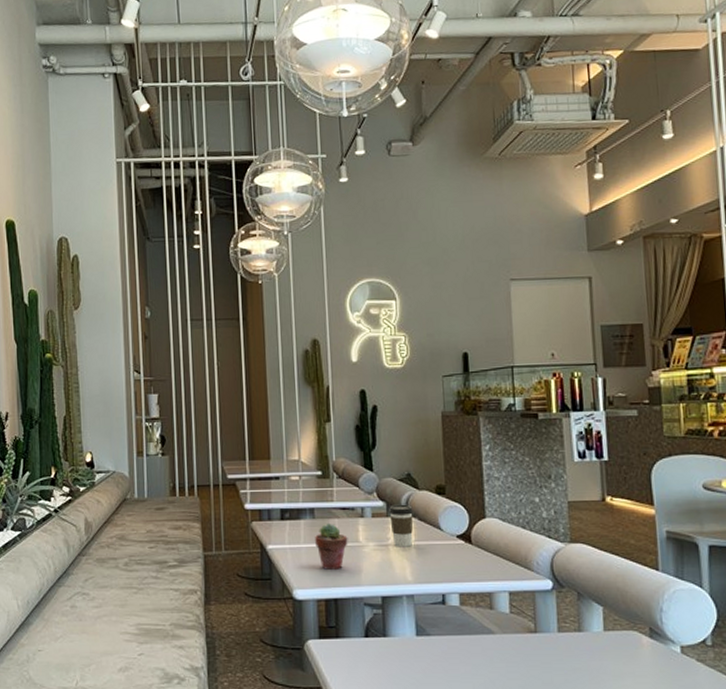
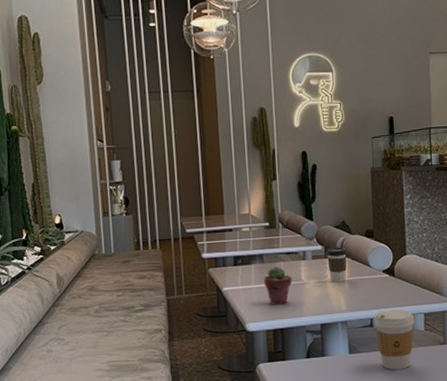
coffee cup: none [446,584,497,661] -> present [374,309,414,370]

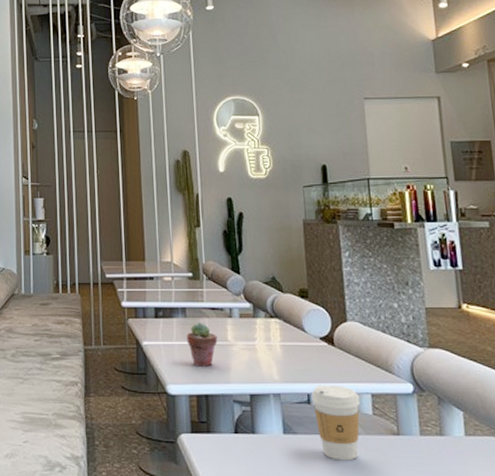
coffee cup: present [327,247,347,283] -> none [255,306,279,347]

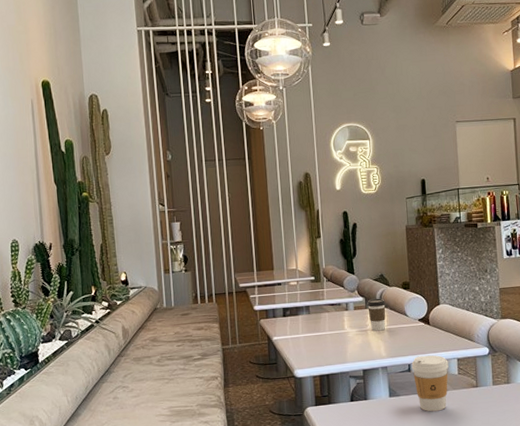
potted succulent: present [187,322,218,367] -> none [310,316,336,353]
coffee cup: none [255,306,279,347] -> present [367,298,386,331]

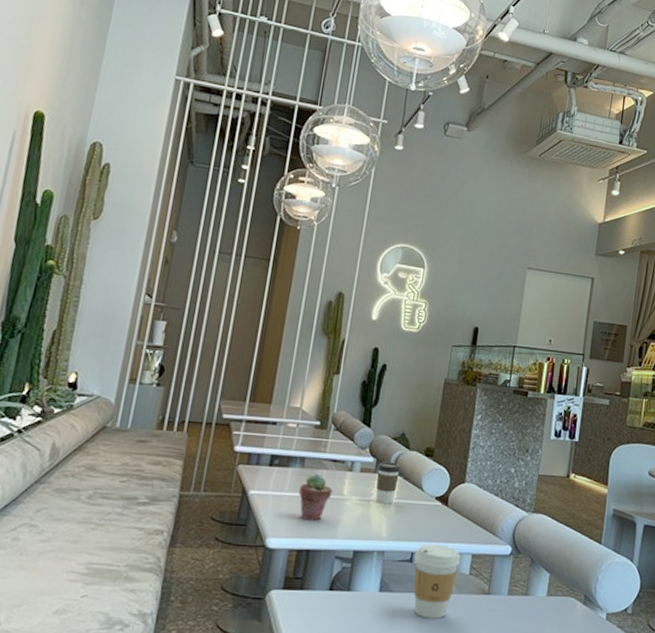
potted succulent: none [310,316,336,353] -> present [299,473,333,521]

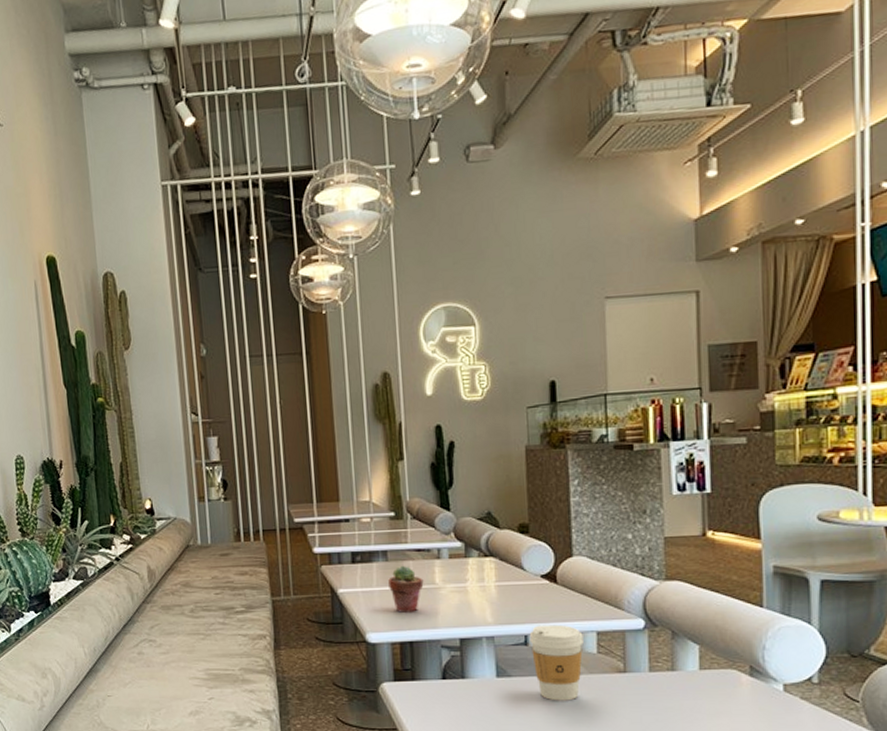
coffee cup: present [376,461,401,504] -> none [467,544,494,589]

